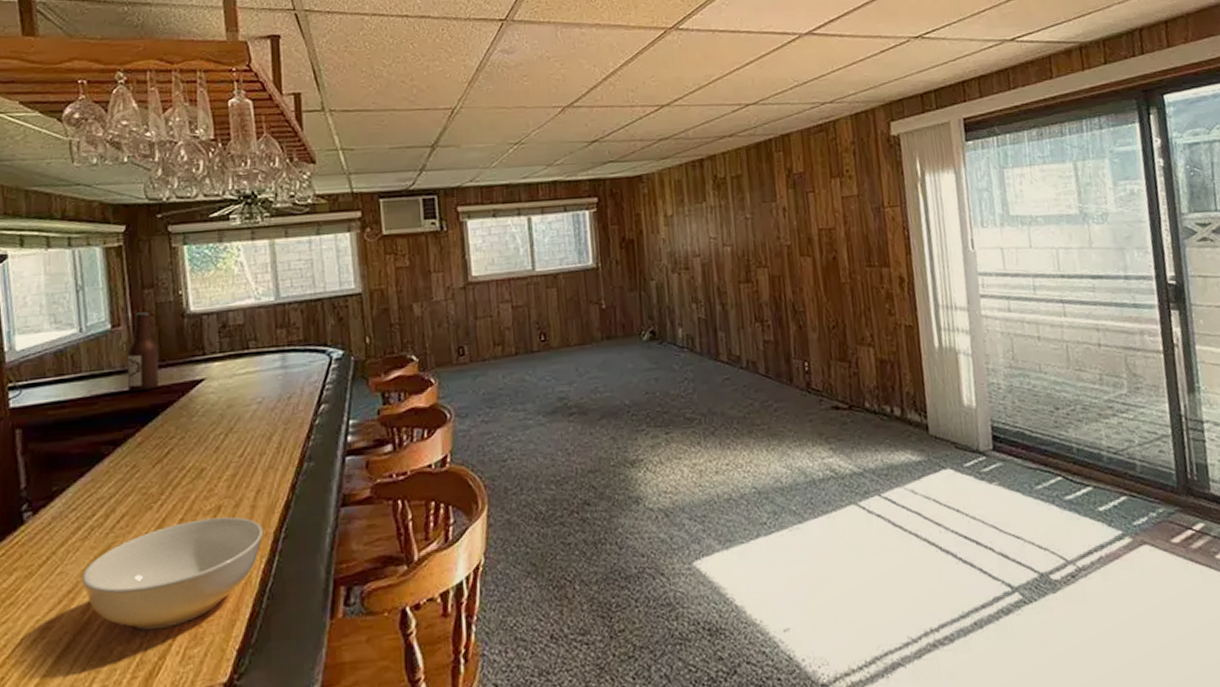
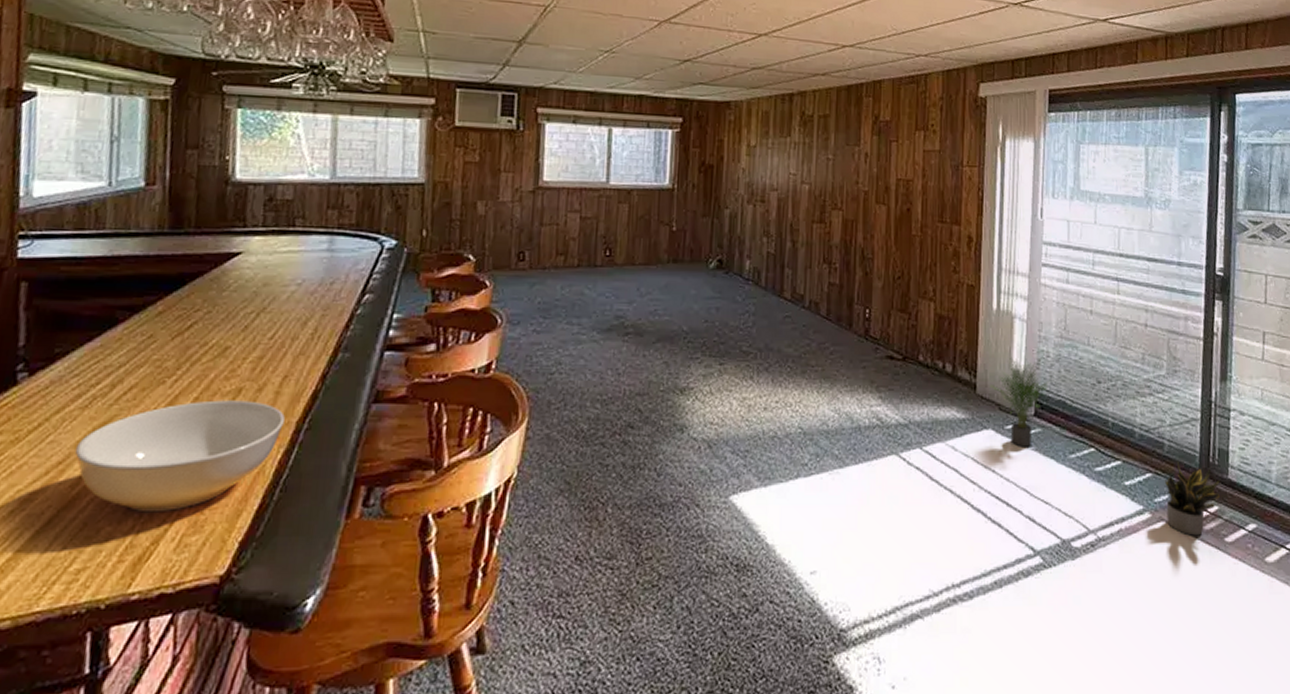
root beer bottle: present [127,312,158,393] -> none [154,173,195,259]
potted plant: none [943,392,1004,484] -> present [991,357,1049,447]
potted plant: none [1142,481,1204,557] -> present [1165,462,1220,536]

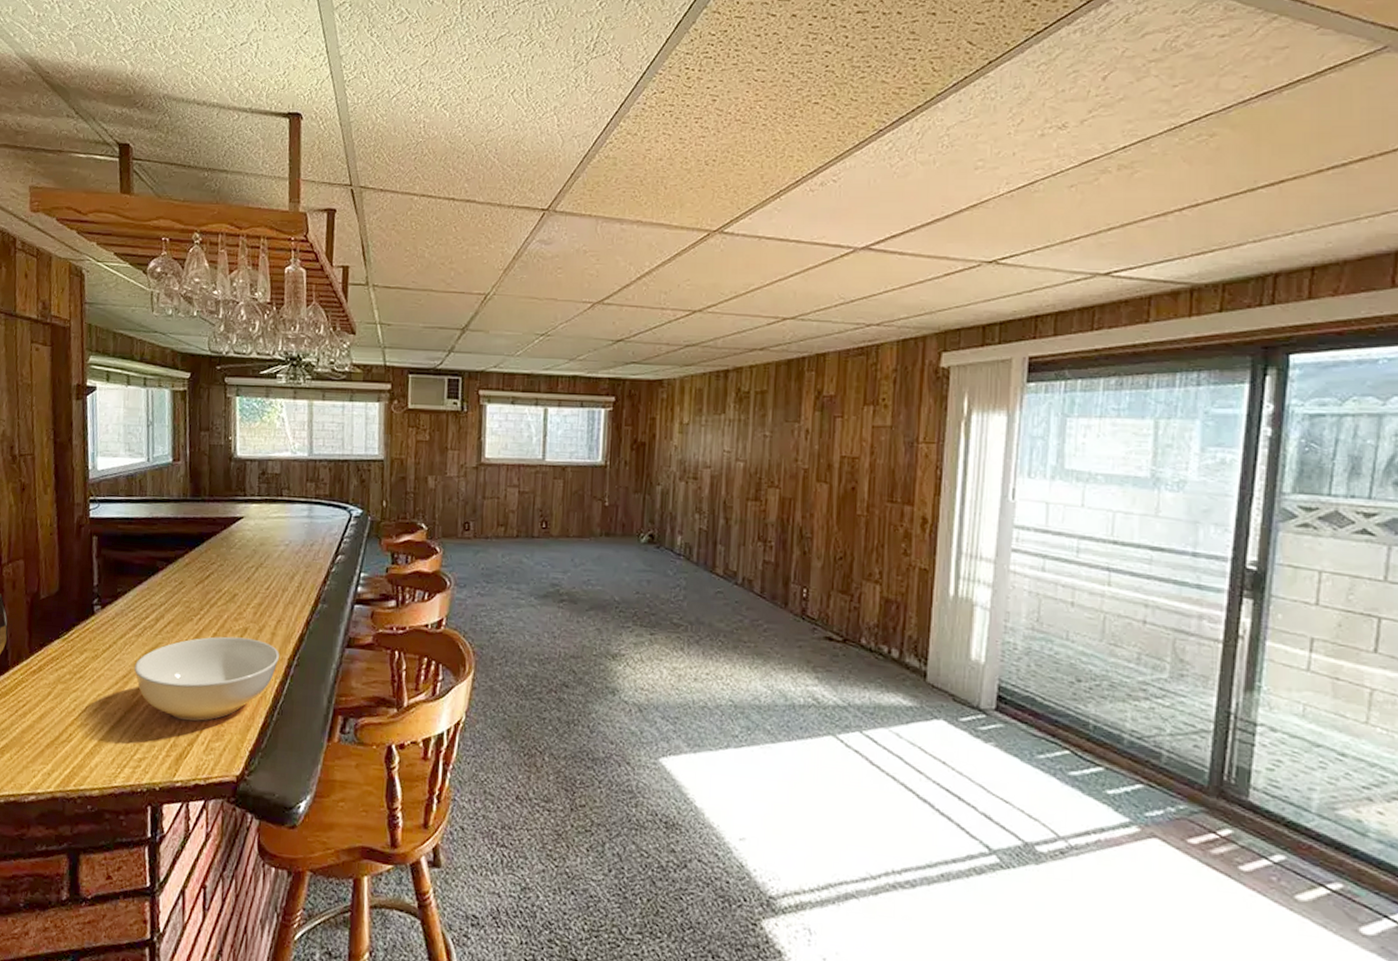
potted plant: present [991,357,1049,447] -> none [944,646,1015,742]
potted plant: present [1165,462,1220,536] -> none [1160,775,1236,859]

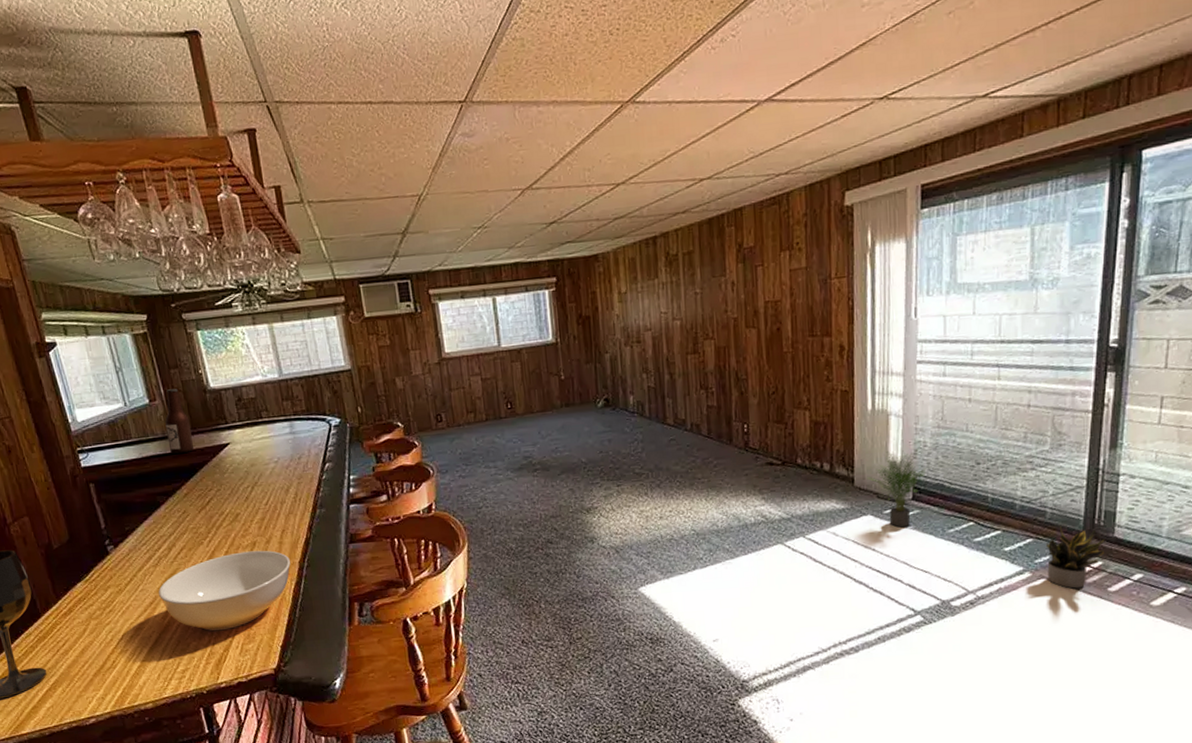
root beer bottle: none [181,451,208,521] -> present [165,389,194,455]
potted plant: none [944,646,1015,742] -> present [868,449,927,528]
potted plant: none [1160,775,1236,859] -> present [1047,526,1105,589]

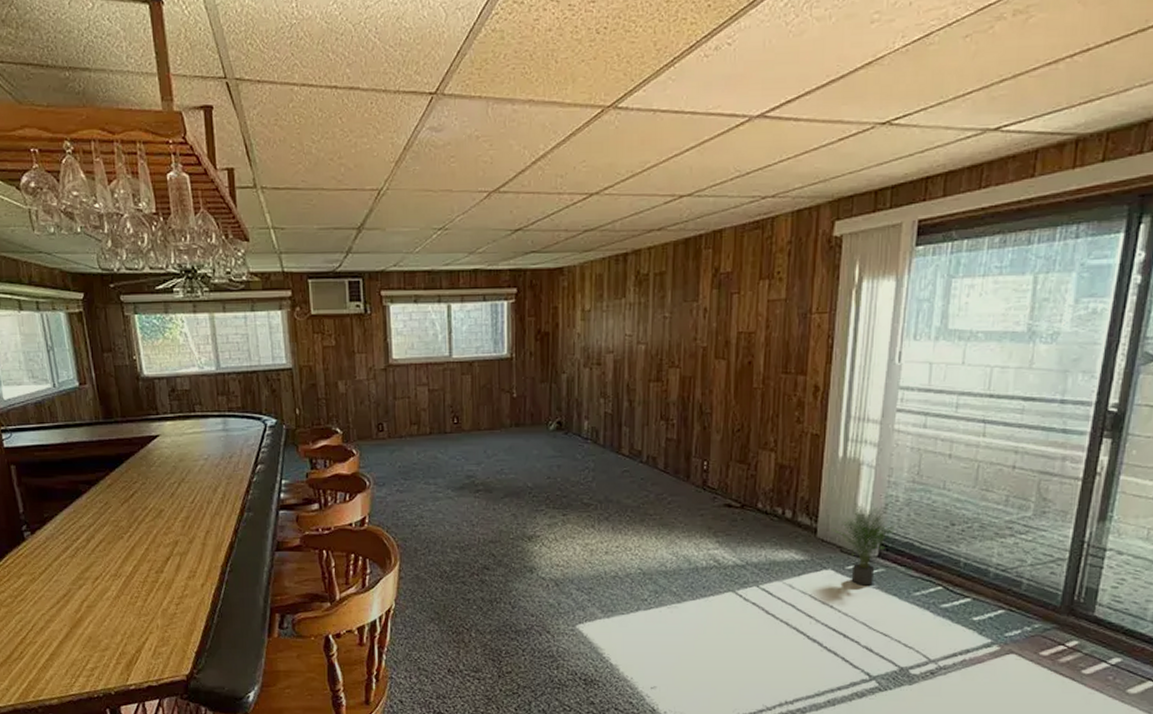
bowl: present [158,550,291,631] -> none [72,550,212,631]
root beer bottle: present [165,389,194,455] -> none [94,373,121,443]
potted plant: present [1047,526,1105,589] -> none [1017,599,1084,668]

